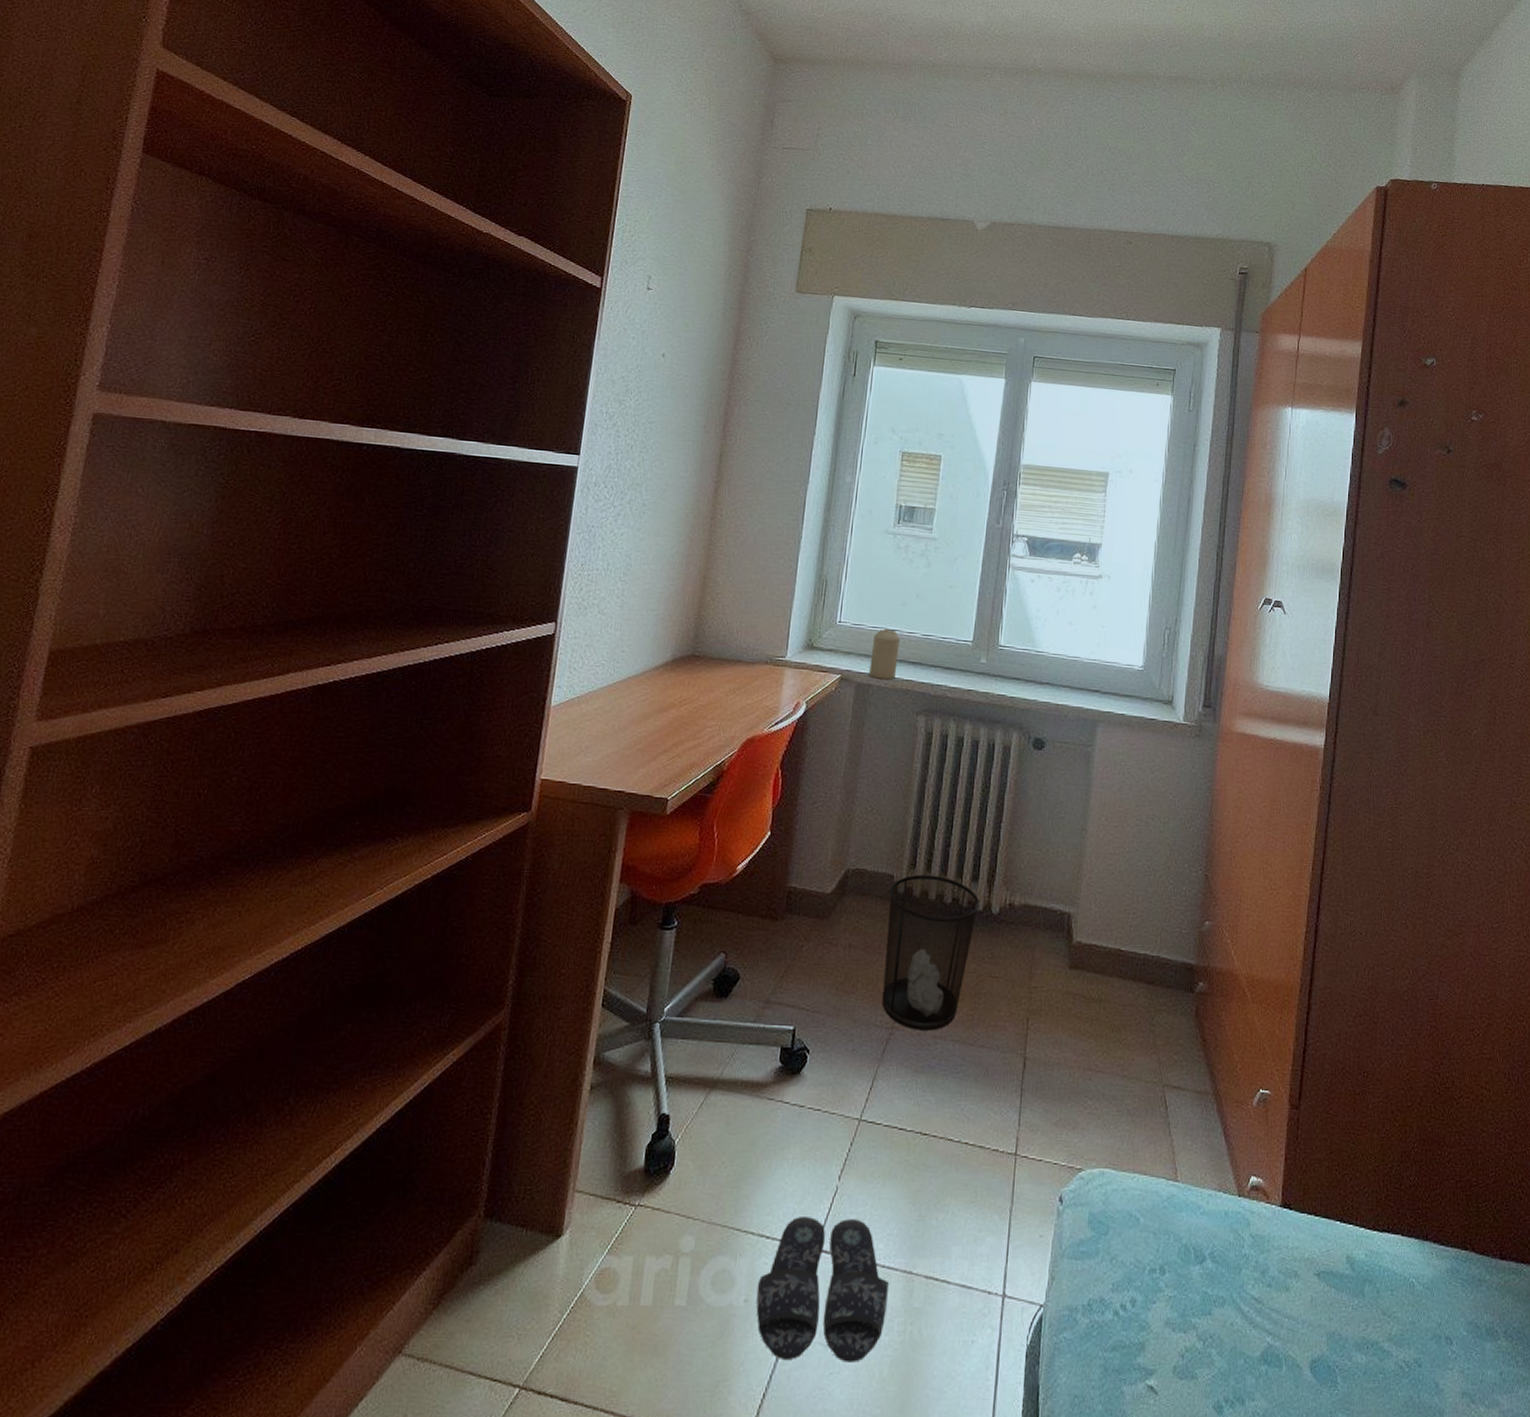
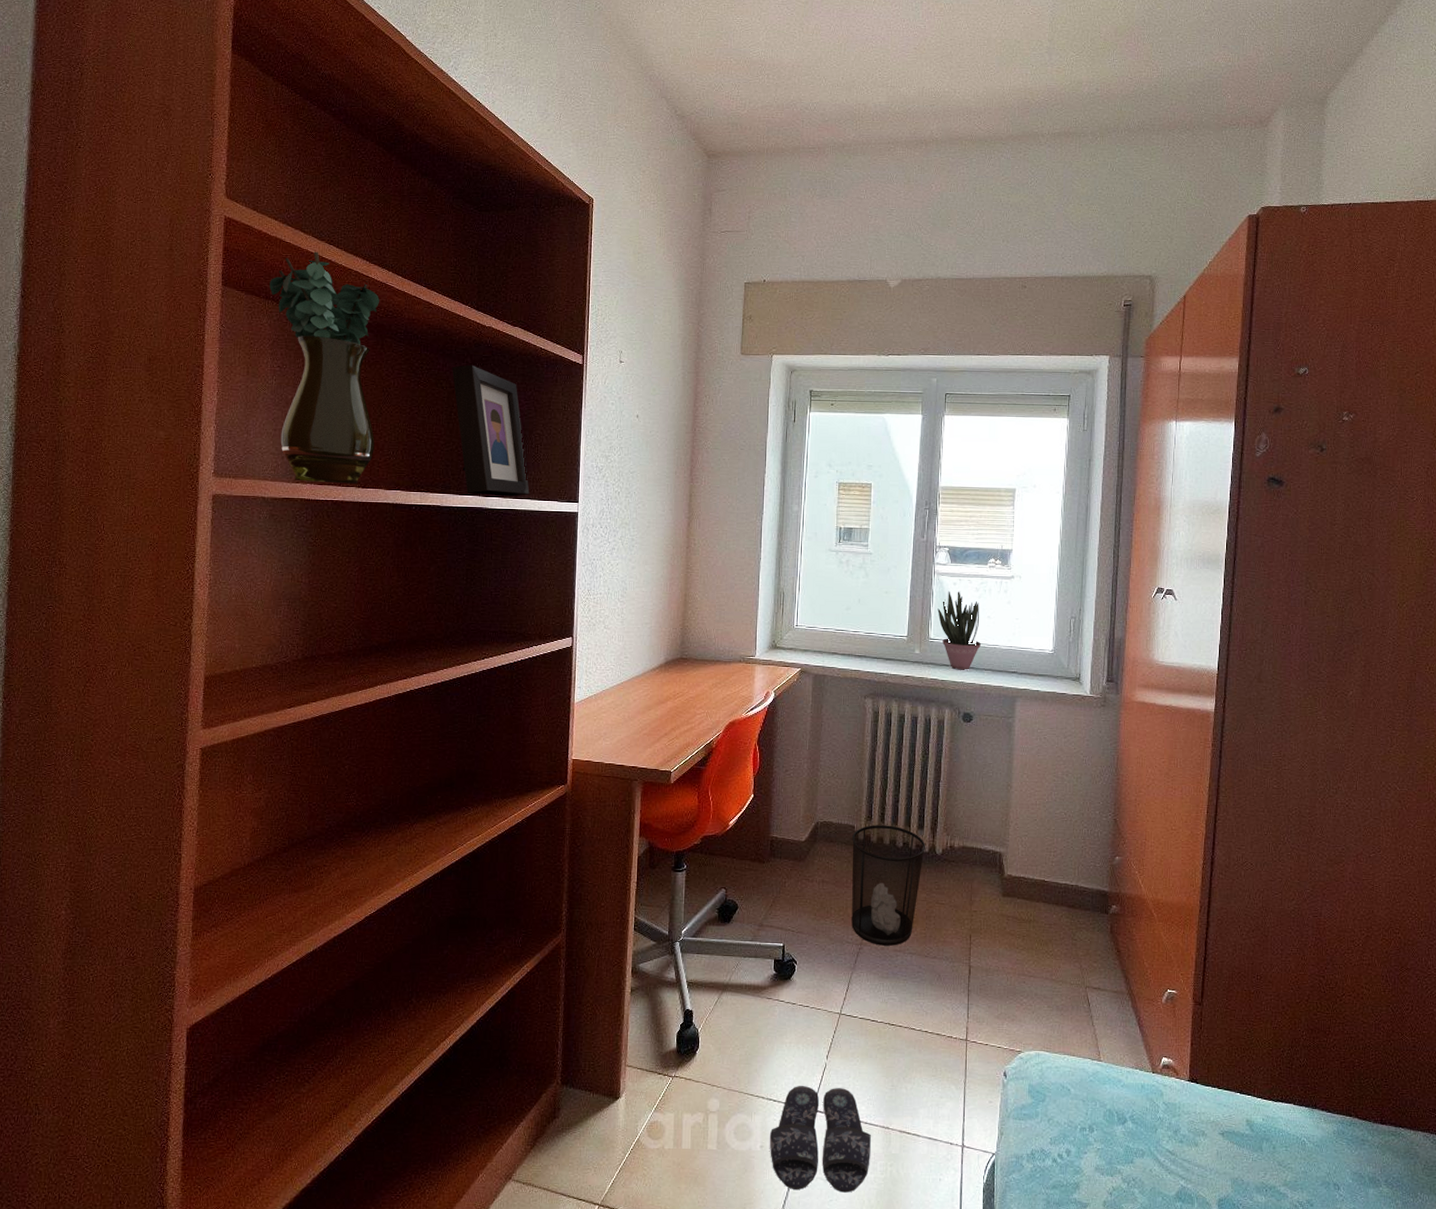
vase: none [195,123,350,414] -> present [269,251,380,485]
picture frame: none [433,276,519,443] -> present [452,364,530,497]
candle: present [869,629,900,680] -> none [824,629,847,671]
potted plant: none [1010,589,1060,686] -> present [937,591,981,670]

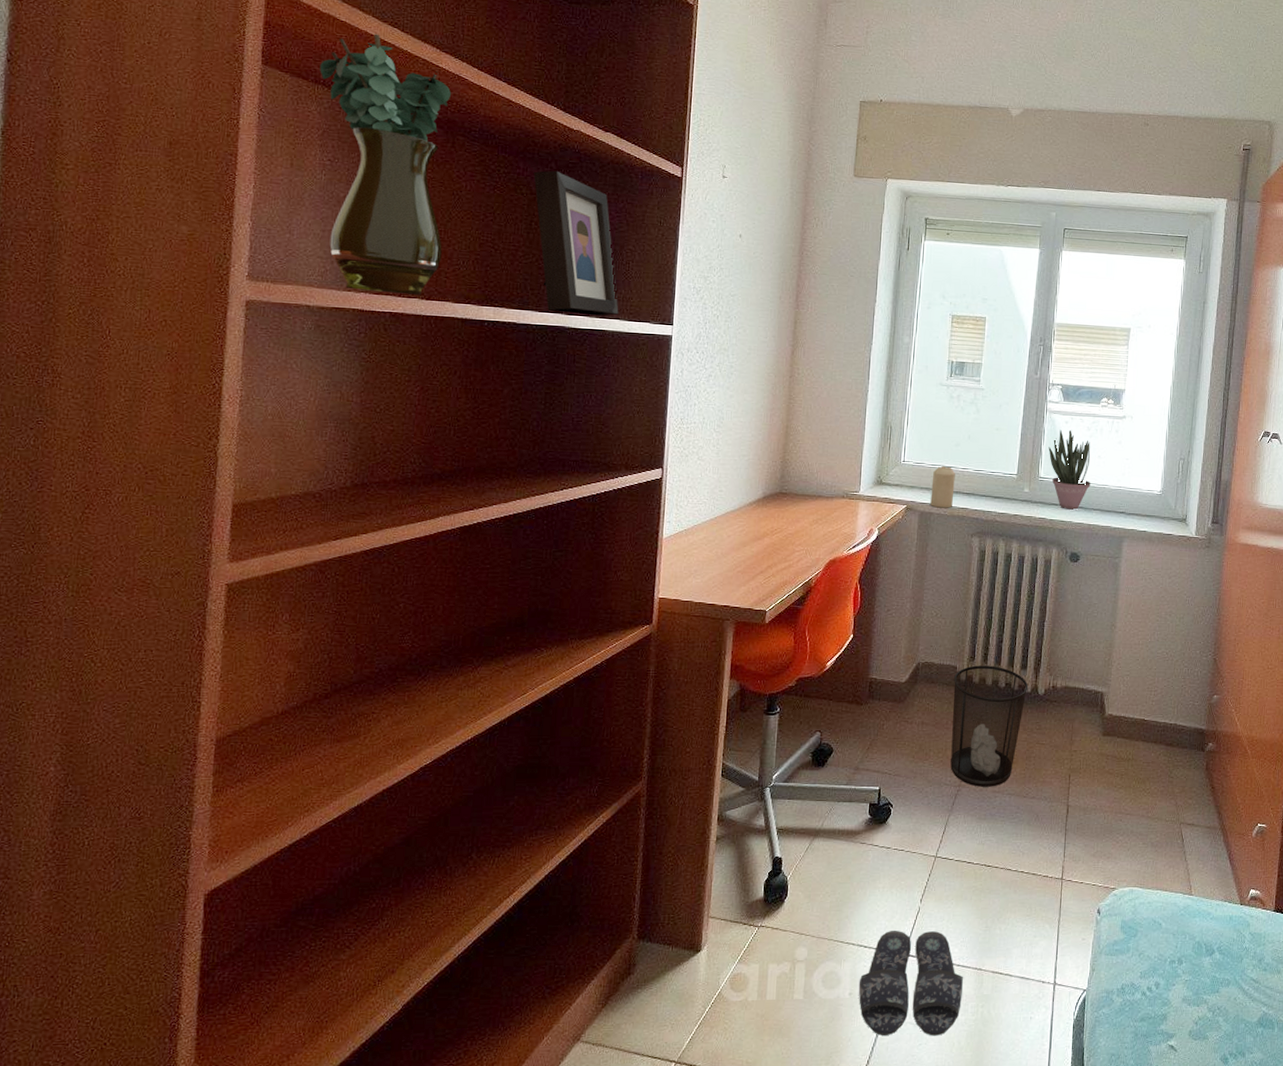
candle: none [824,629,847,671] -> present [930,466,955,508]

